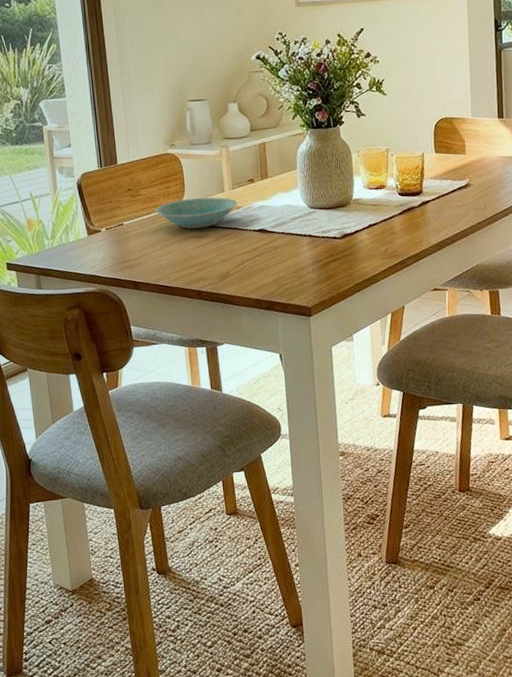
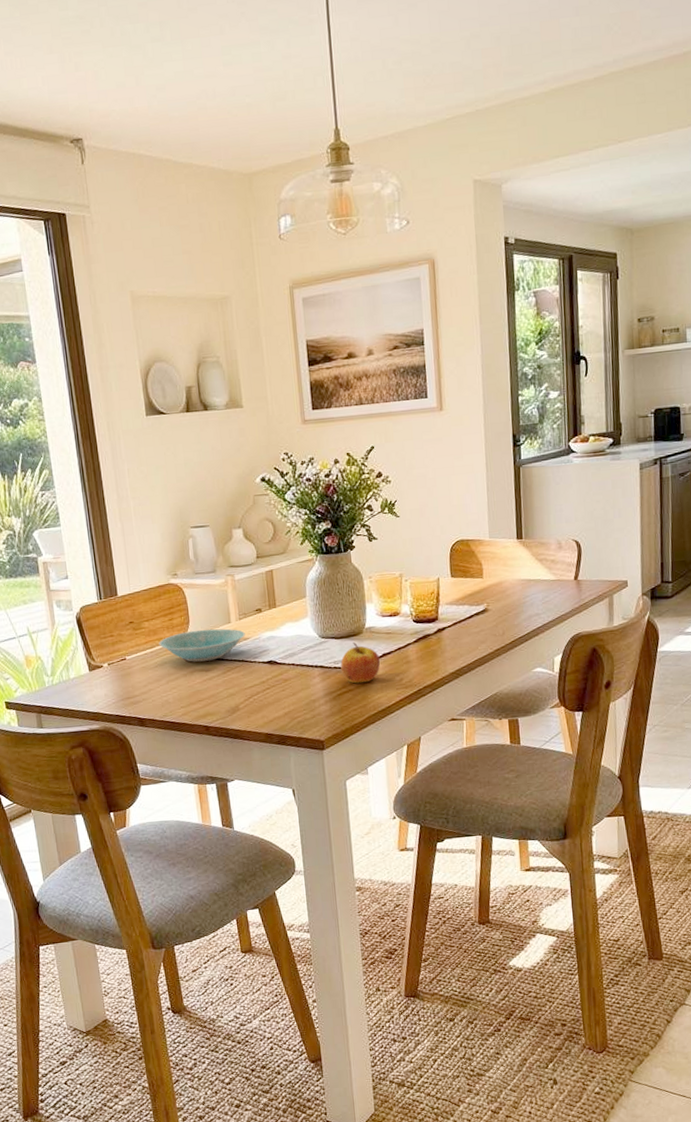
apple: none [328,213,367,253] -> present [340,642,381,684]

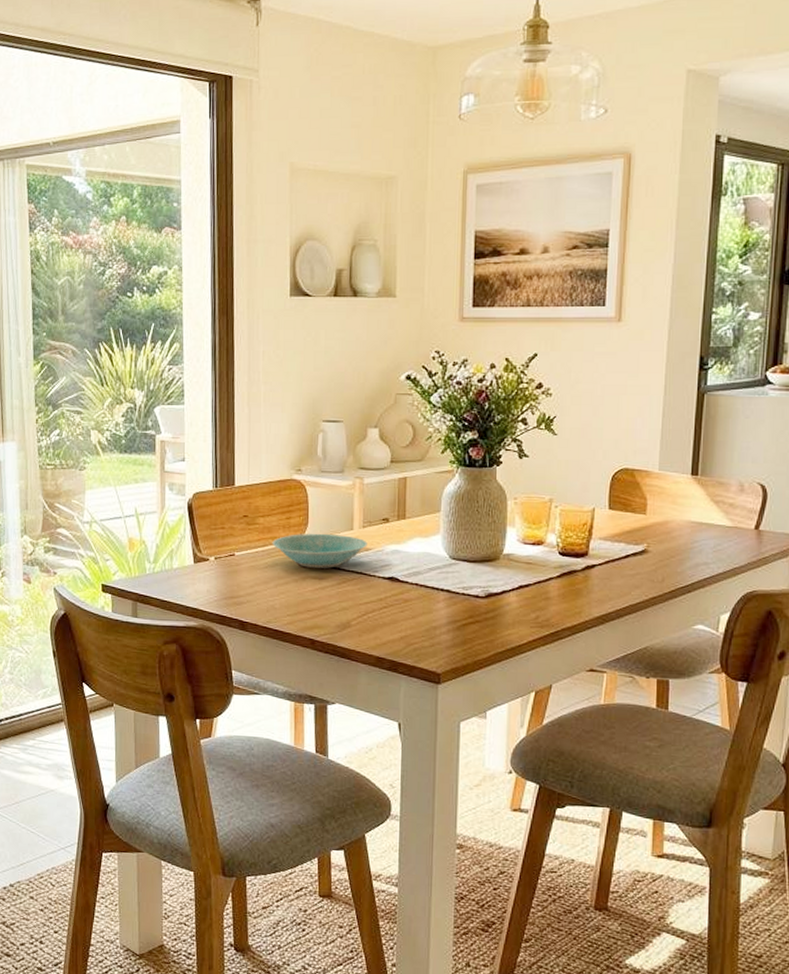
apple: present [340,642,381,684] -> none [470,569,516,616]

